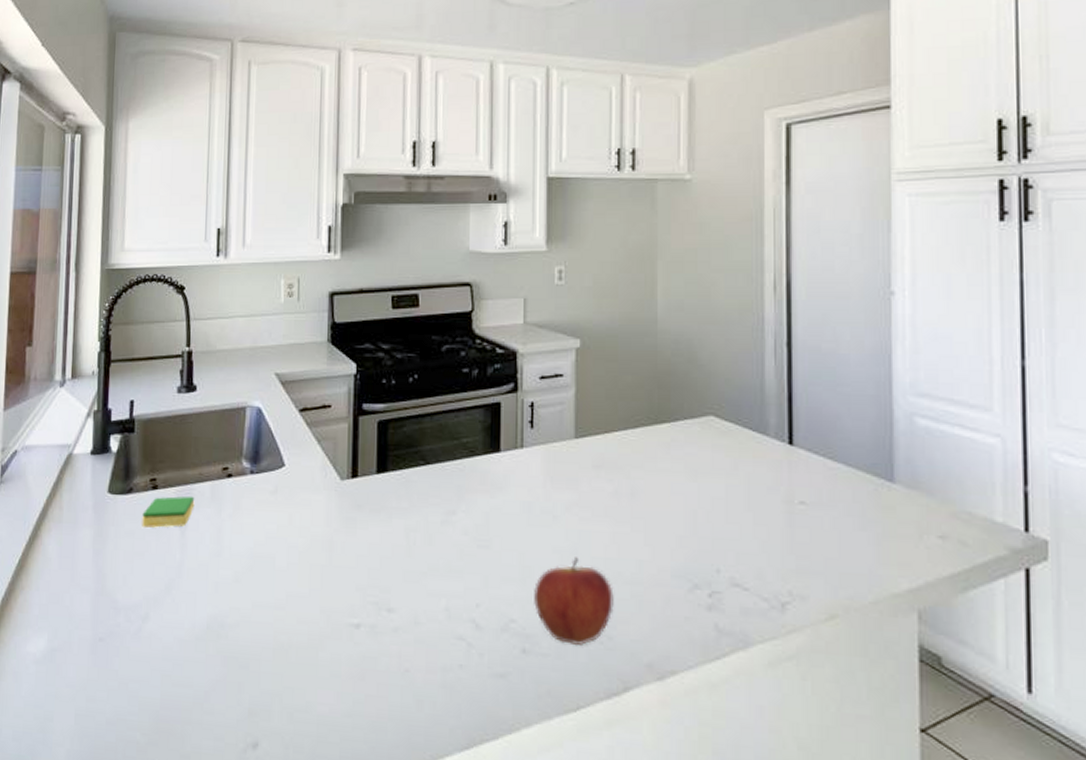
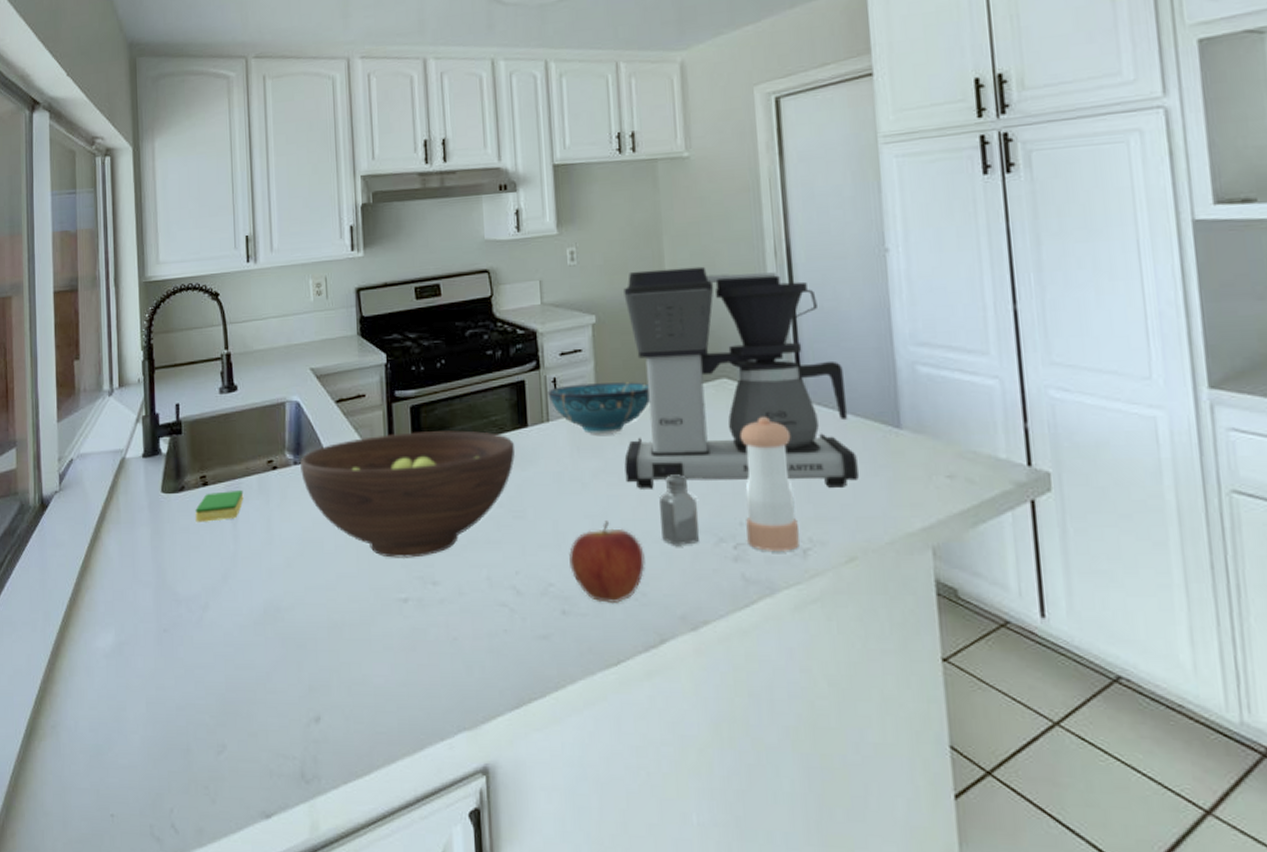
fruit bowl: none [257,448,486,582] -> present [300,430,515,558]
decorative bowl: none [524,411,631,466] -> present [547,382,650,435]
coffee maker: none [599,296,845,540] -> present [624,266,859,489]
saltshaker: none [634,513,672,590] -> present [659,474,699,547]
pepper shaker: none [723,460,778,605] -> present [740,417,799,553]

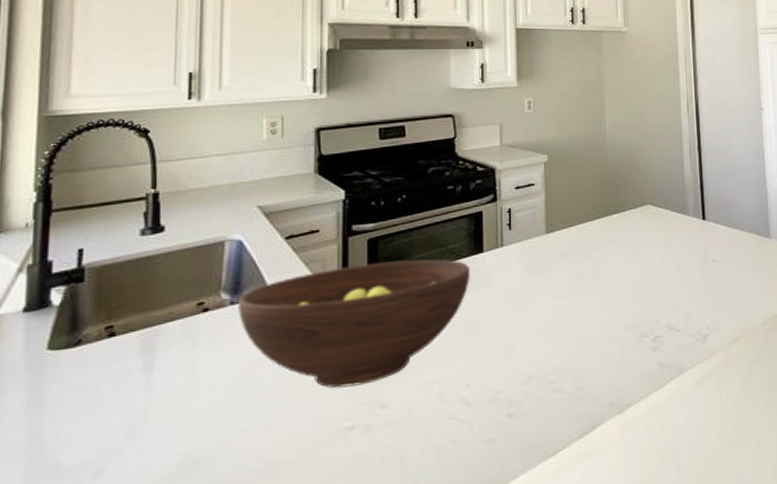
dish sponge: present [195,489,244,523] -> none [94,336,163,380]
decorative bowl: present [547,382,650,435] -> none [503,210,590,256]
apple: present [569,521,646,604] -> none [516,329,582,402]
coffee maker: present [624,266,859,489] -> none [567,117,742,300]
saltshaker: present [659,474,699,547] -> none [595,284,626,345]
pepper shaker: present [740,417,799,553] -> none [659,234,701,340]

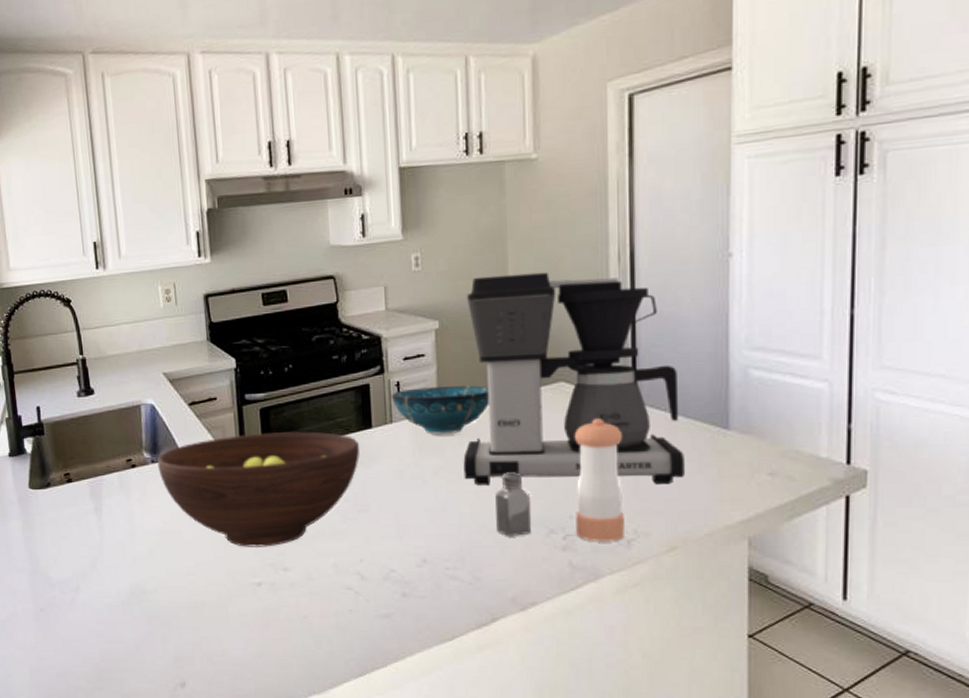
decorative bowl: none [503,210,590,256] -> present [391,385,489,435]
coffee maker: none [567,117,742,300] -> present [463,272,684,486]
saltshaker: none [595,284,626,345] -> present [495,472,531,537]
pepper shaker: none [659,234,701,340] -> present [574,419,624,543]

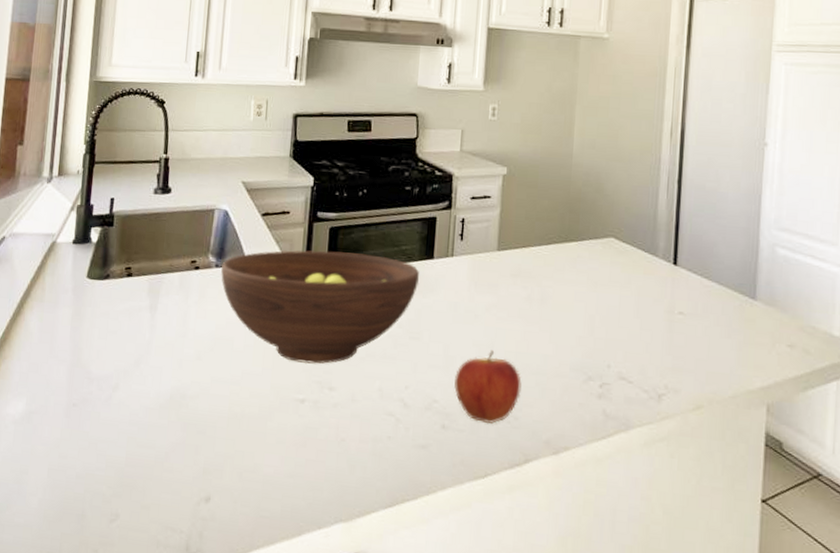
decorative bowl: present [391,385,489,435] -> none [455,226,545,274]
apple: none [410,514,480,588] -> present [454,350,521,424]
coffee maker: present [463,272,684,486] -> none [514,133,715,345]
saltshaker: present [495,472,531,537] -> none [539,316,573,380]
pepper shaker: present [574,419,624,543] -> none [612,276,662,395]

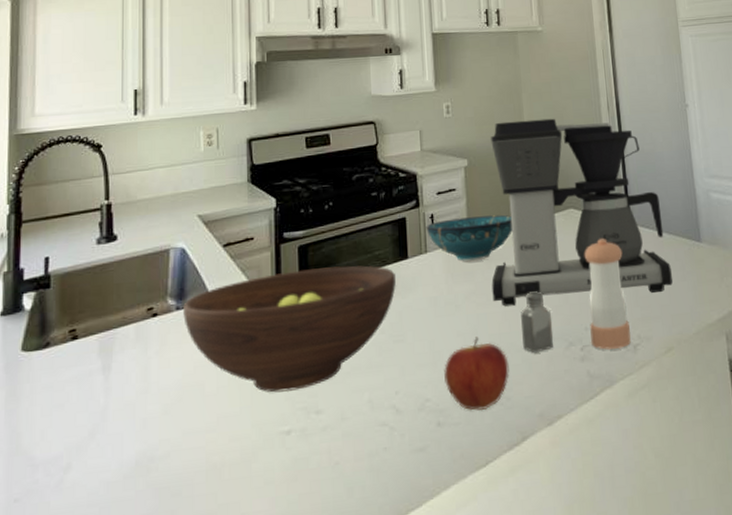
decorative bowl: none [455,226,545,274] -> present [426,214,513,262]
coffee maker: none [514,133,715,345] -> present [491,118,673,307]
saltshaker: none [539,316,573,380] -> present [521,291,553,353]
pepper shaker: none [612,276,662,395] -> present [584,239,631,350]

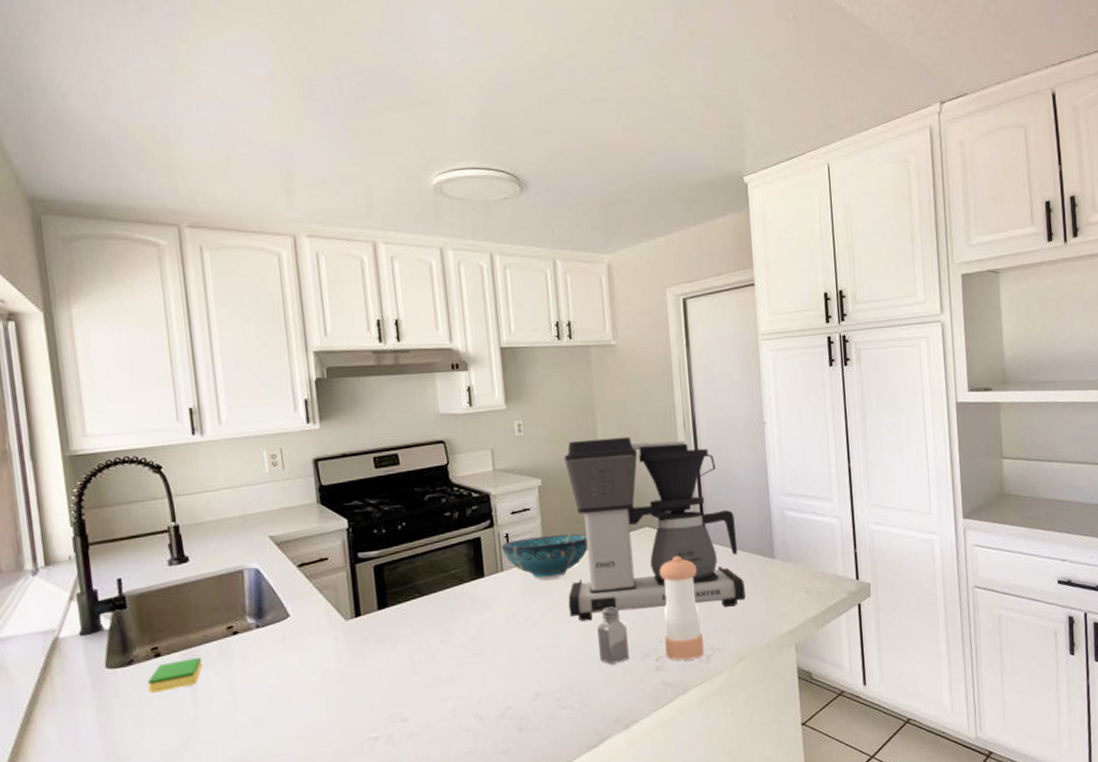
dish sponge: none [61,340,119,380] -> present [147,657,203,694]
fruit bowl: present [183,265,397,393] -> none [263,584,474,703]
apple: present [444,337,510,411] -> none [524,650,587,717]

